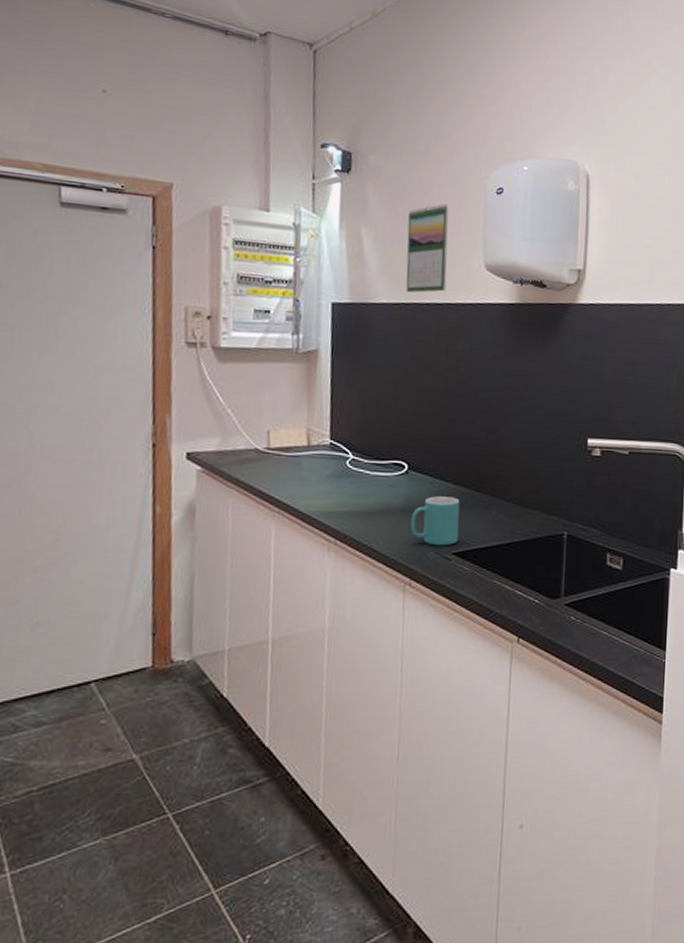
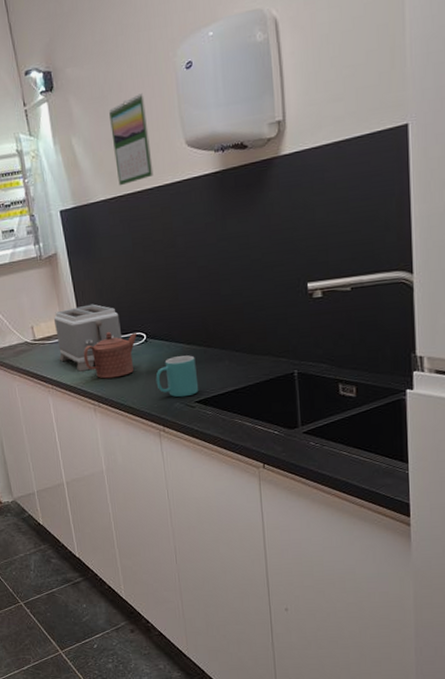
toaster: none [295,417,380,497] -> present [54,304,123,372]
teapot: none [326,453,397,511] -> present [83,331,137,379]

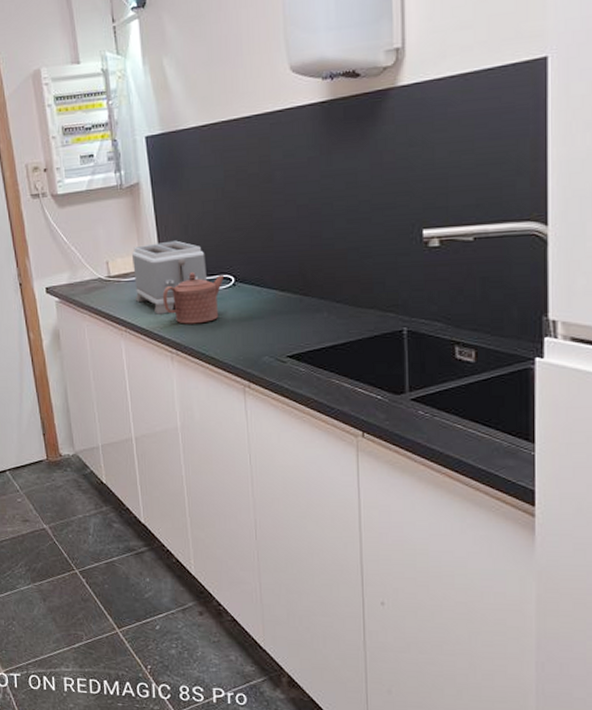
calendar: present [109,93,154,186] -> none [206,13,252,113]
mug: present [155,355,199,398] -> none [243,303,292,350]

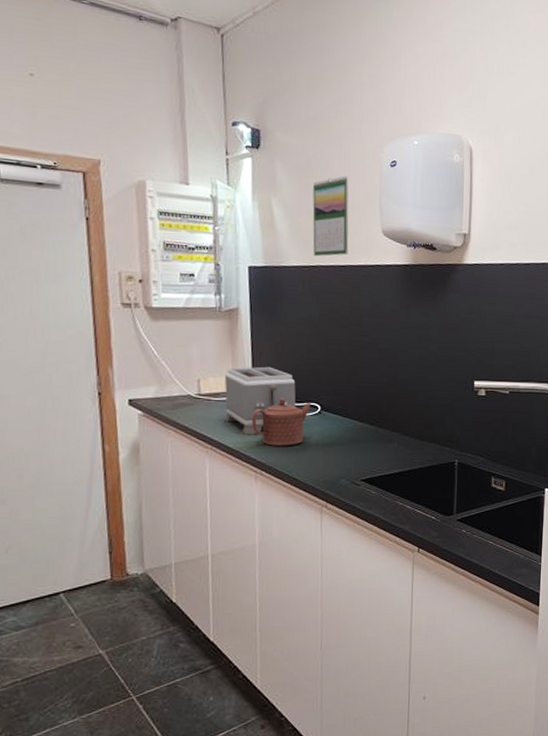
calendar: none [206,13,252,113] -> present [312,176,349,257]

